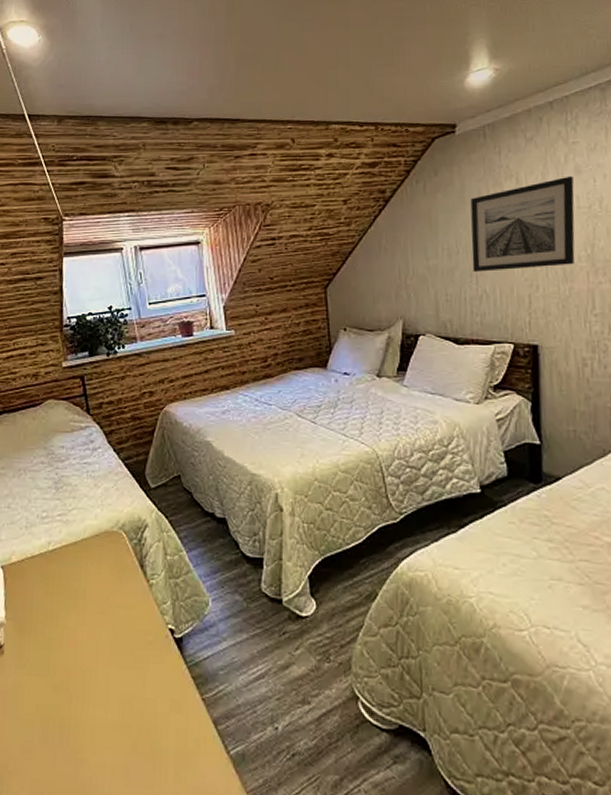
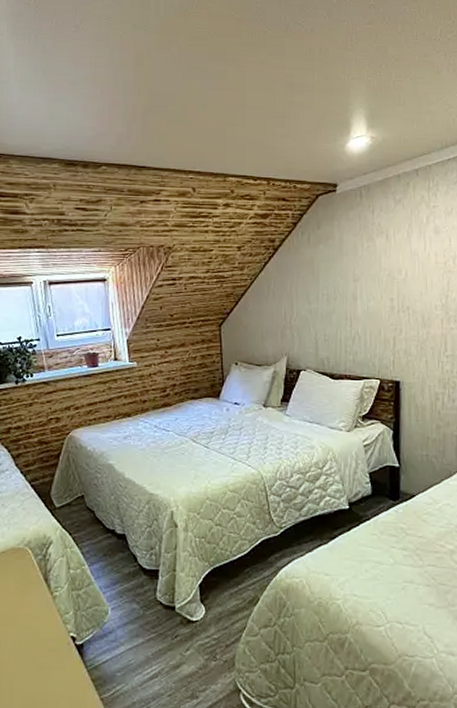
wall art: present [470,176,575,272] -> none [347,235,433,316]

